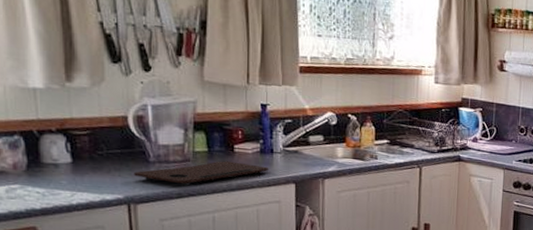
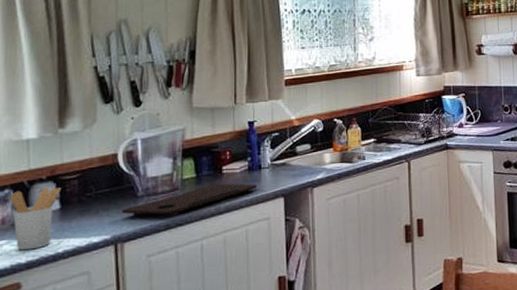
utensil holder: none [20,138,72,198] -> present [9,186,62,251]

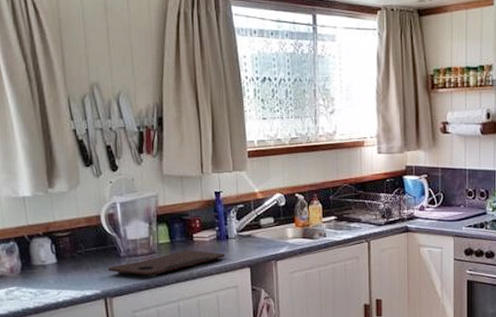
utensil holder: present [9,186,62,251] -> none [14,242,56,297]

